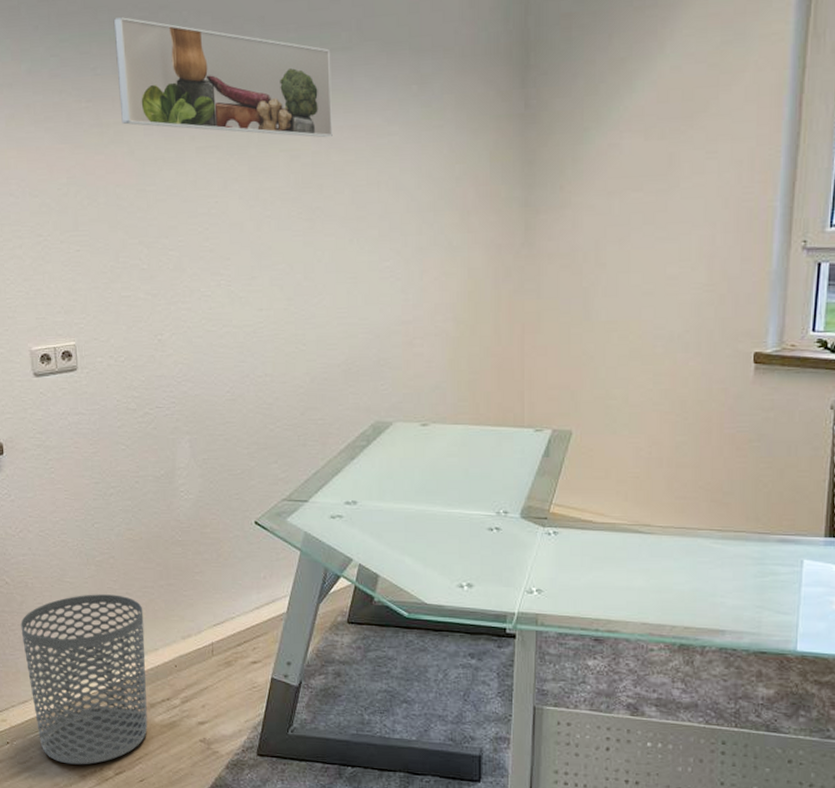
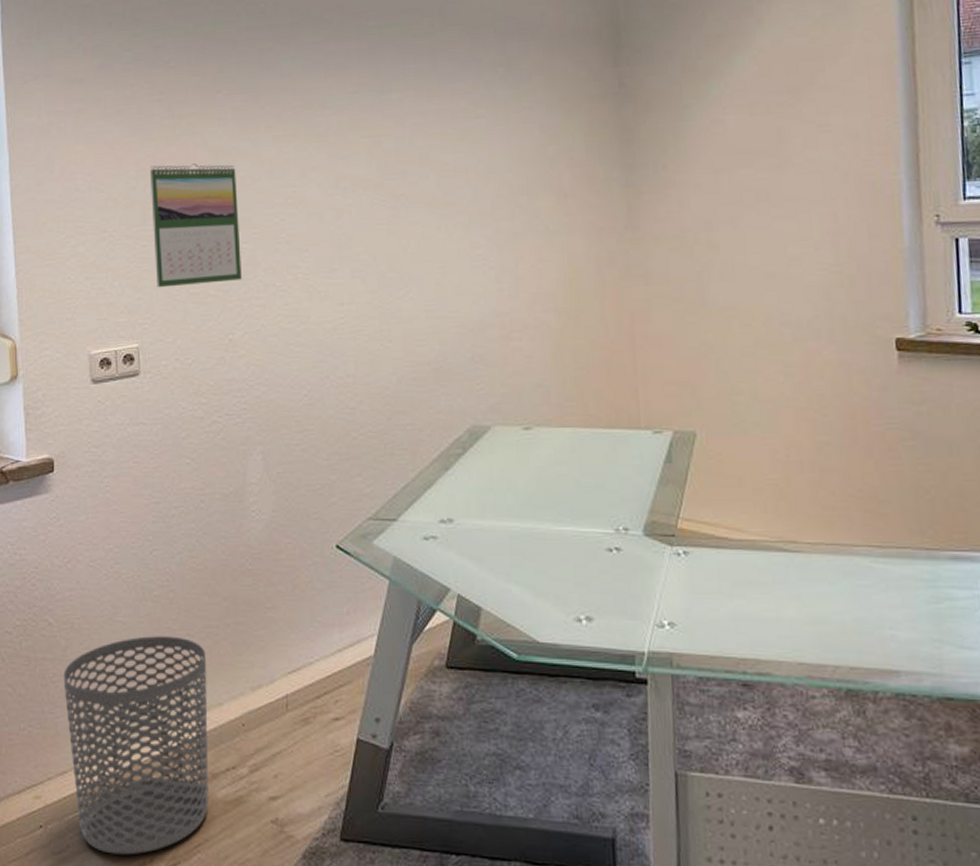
calendar: none [80,172,169,291] -> present [149,163,242,288]
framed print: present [113,17,333,138] -> none [189,11,416,123]

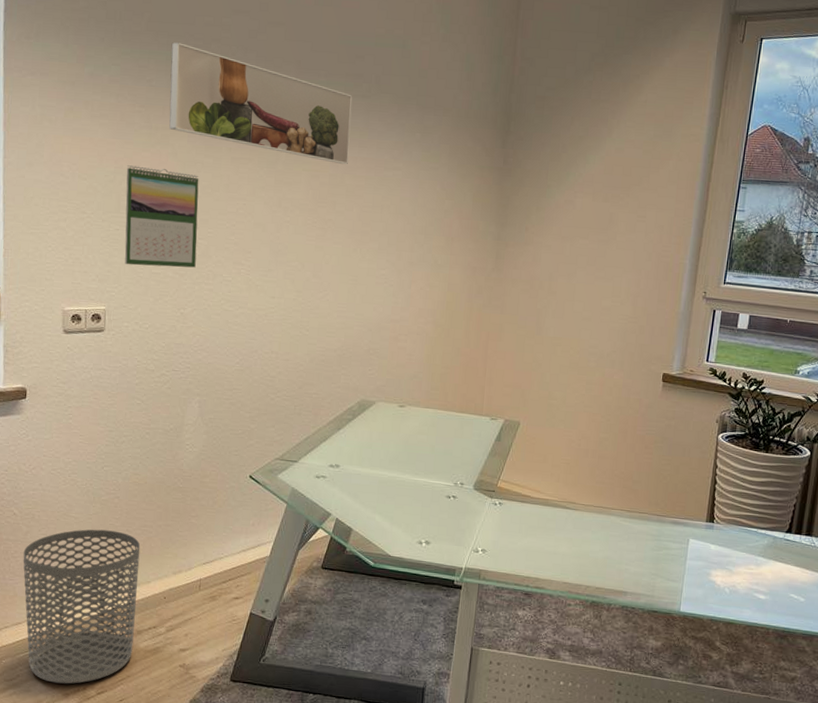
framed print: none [189,11,416,123] -> present [169,42,353,165]

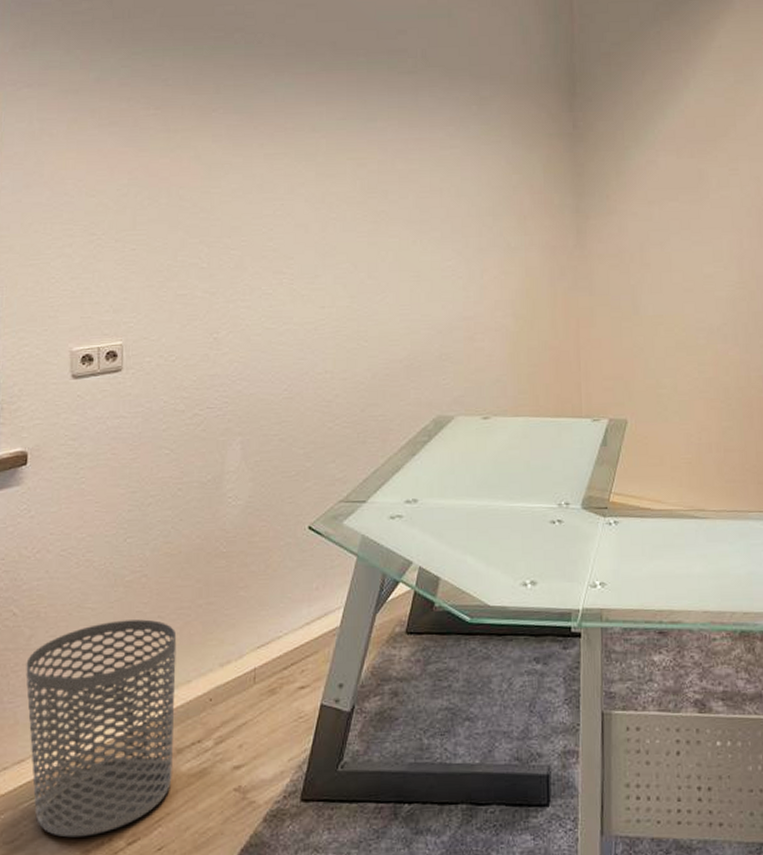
calendar: present [125,165,199,268] -> none [142,174,229,289]
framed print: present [169,42,353,165] -> none [188,36,398,149]

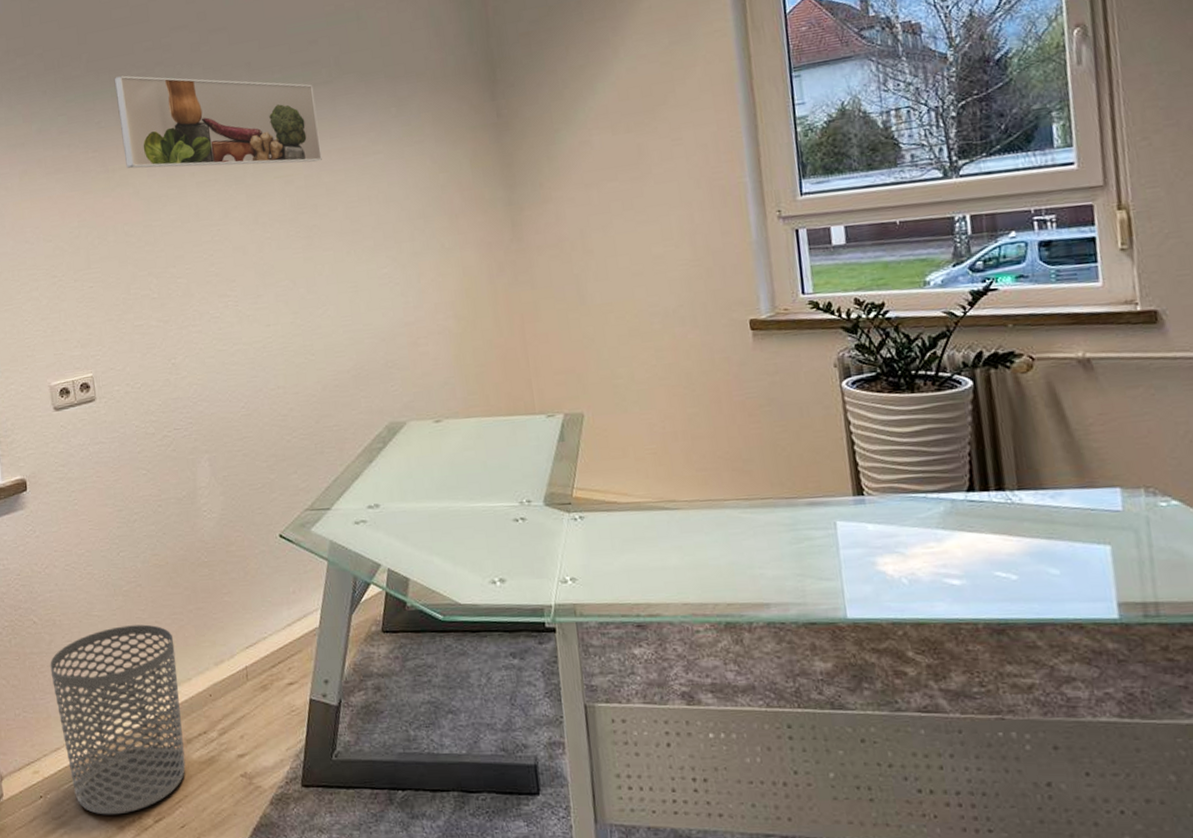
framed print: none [188,36,398,149] -> present [114,75,322,169]

